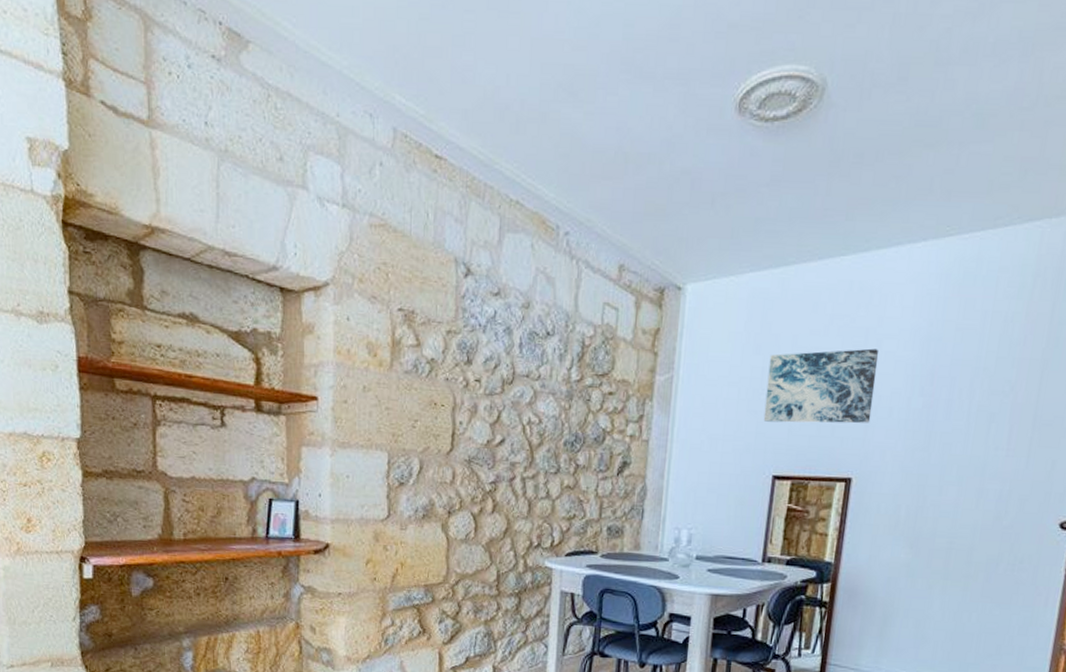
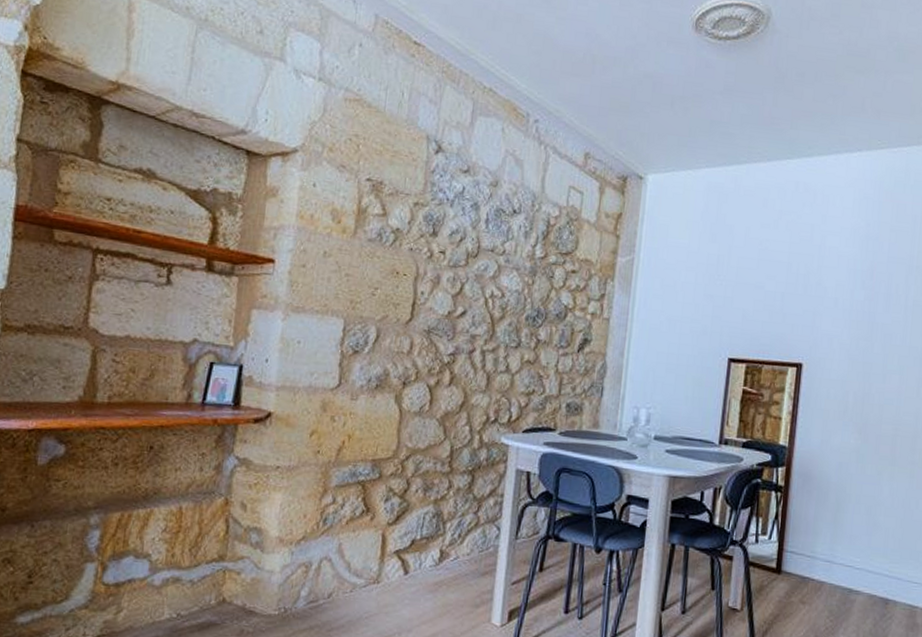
wall art: present [763,348,879,424] -> none [719,243,824,312]

